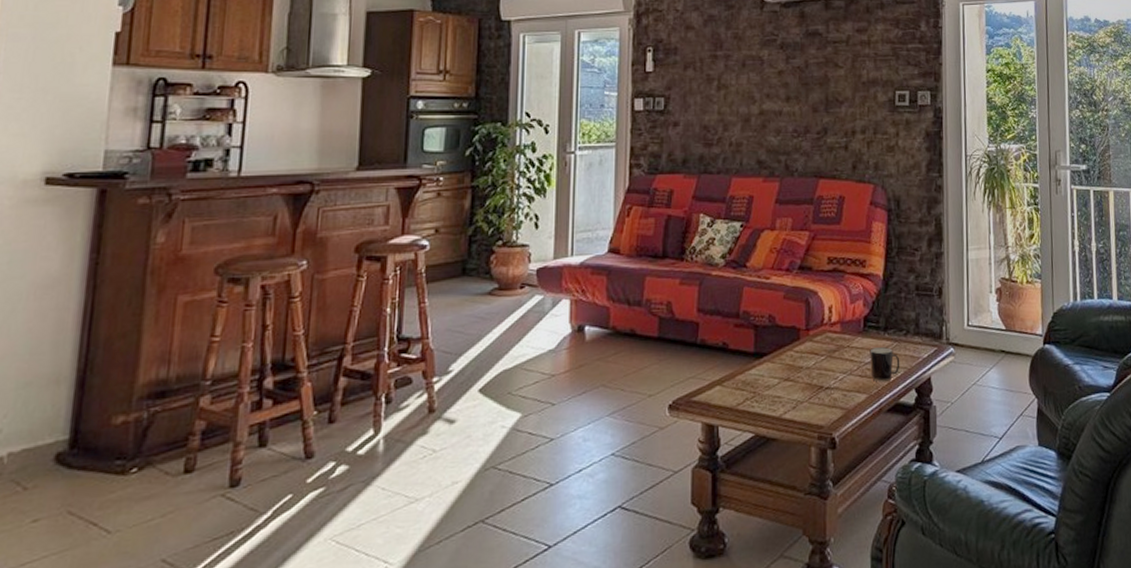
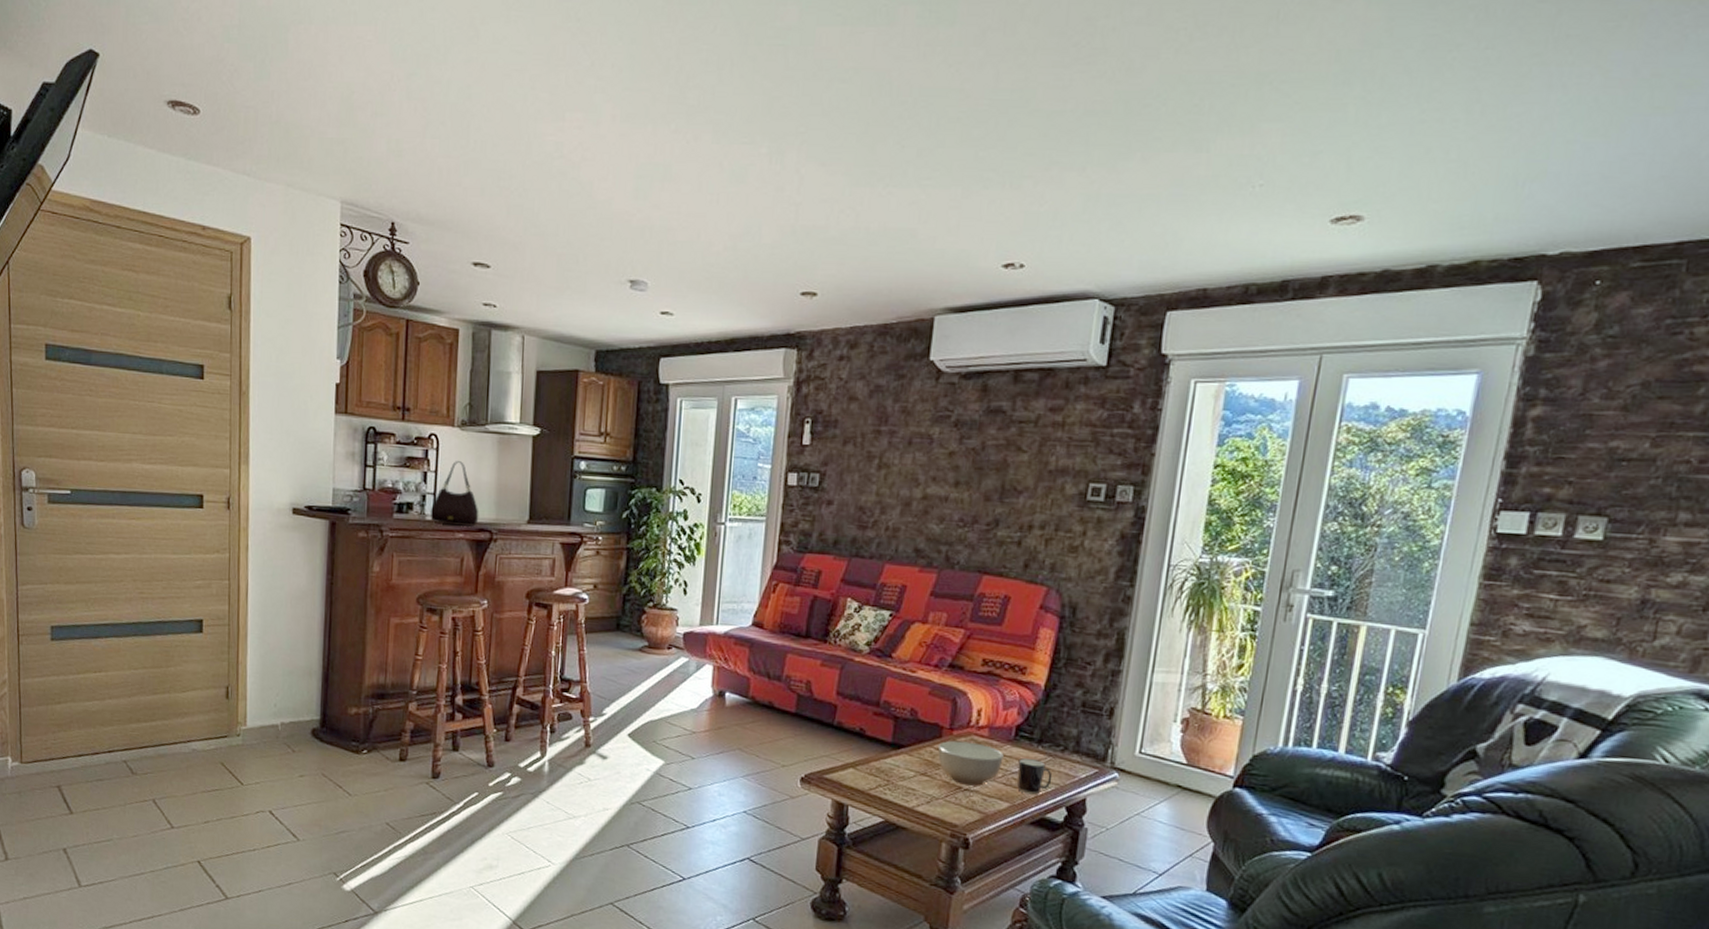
handbag: none [235,109,298,180] -> present [430,461,479,527]
bowl: none [797,339,856,384] -> present [937,740,1004,786]

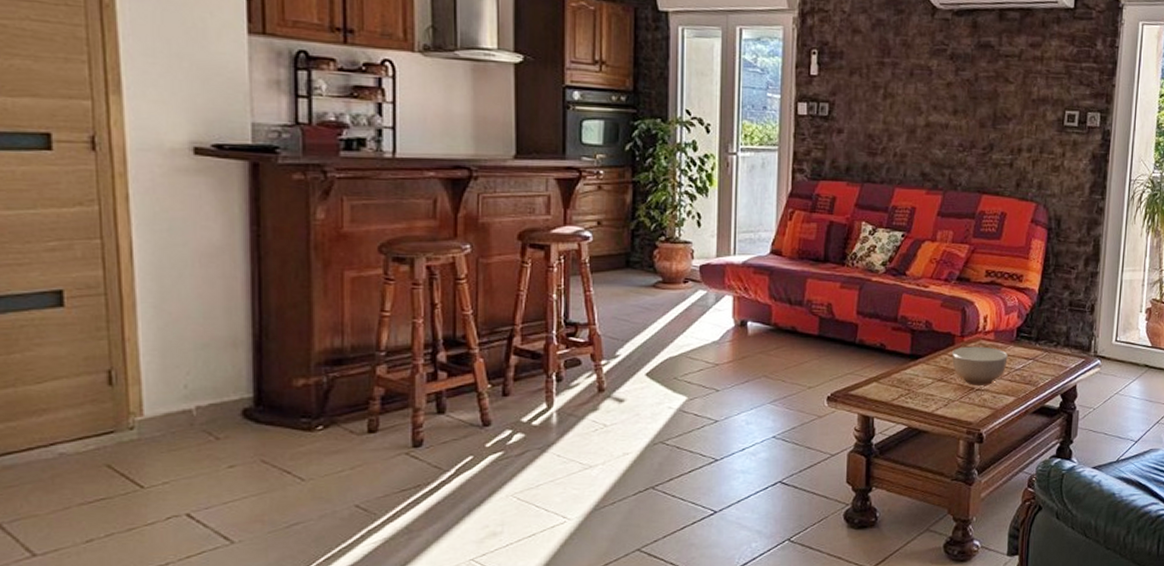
handbag: present [430,461,479,527] -> none [389,91,453,164]
mug: present [1017,758,1053,795] -> none [1020,356,1049,387]

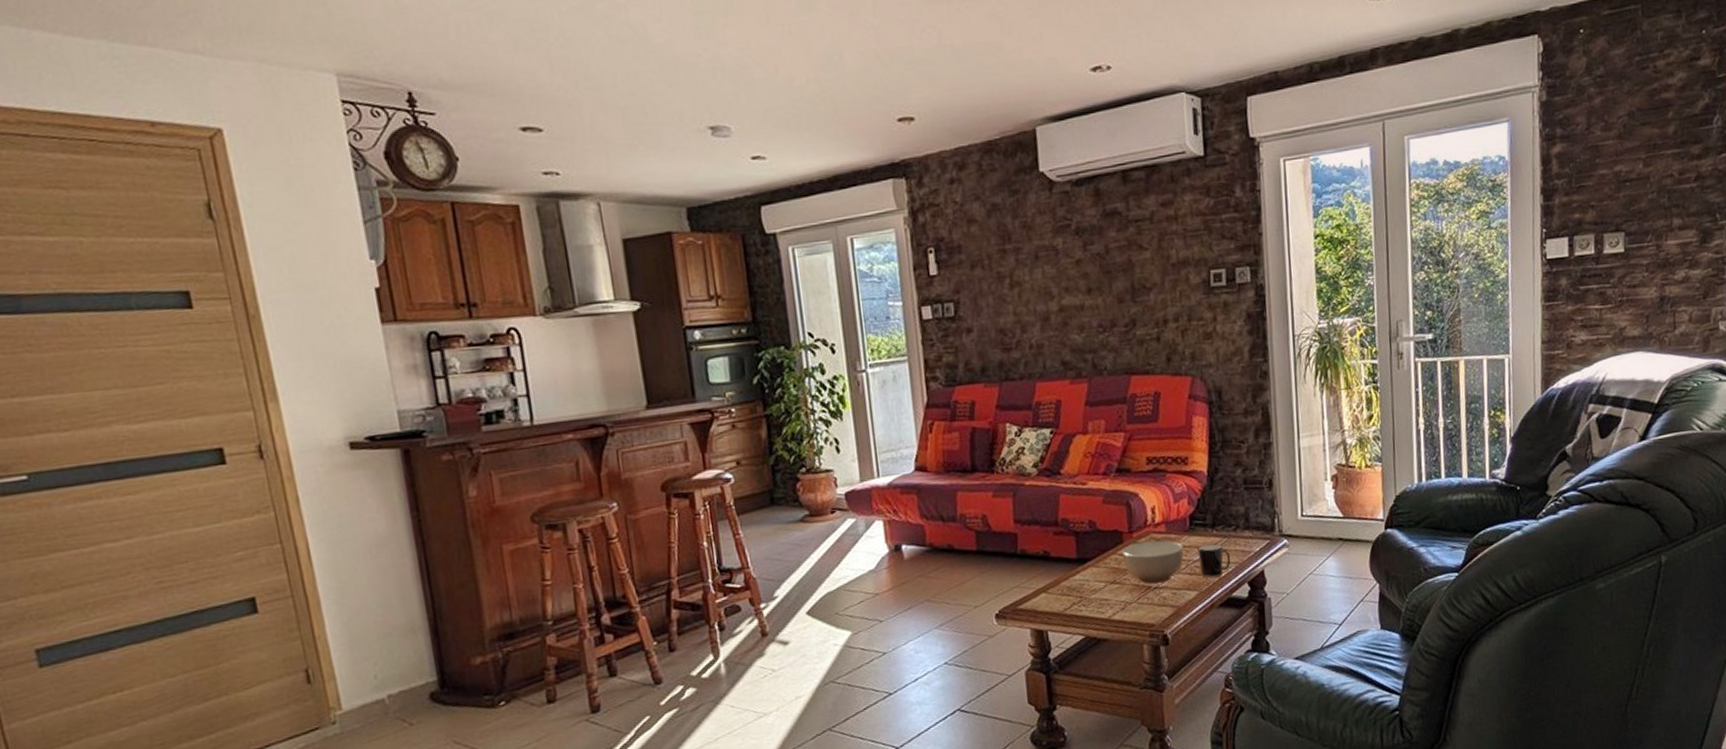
mug: none [1020,356,1049,387] -> present [1197,543,1231,579]

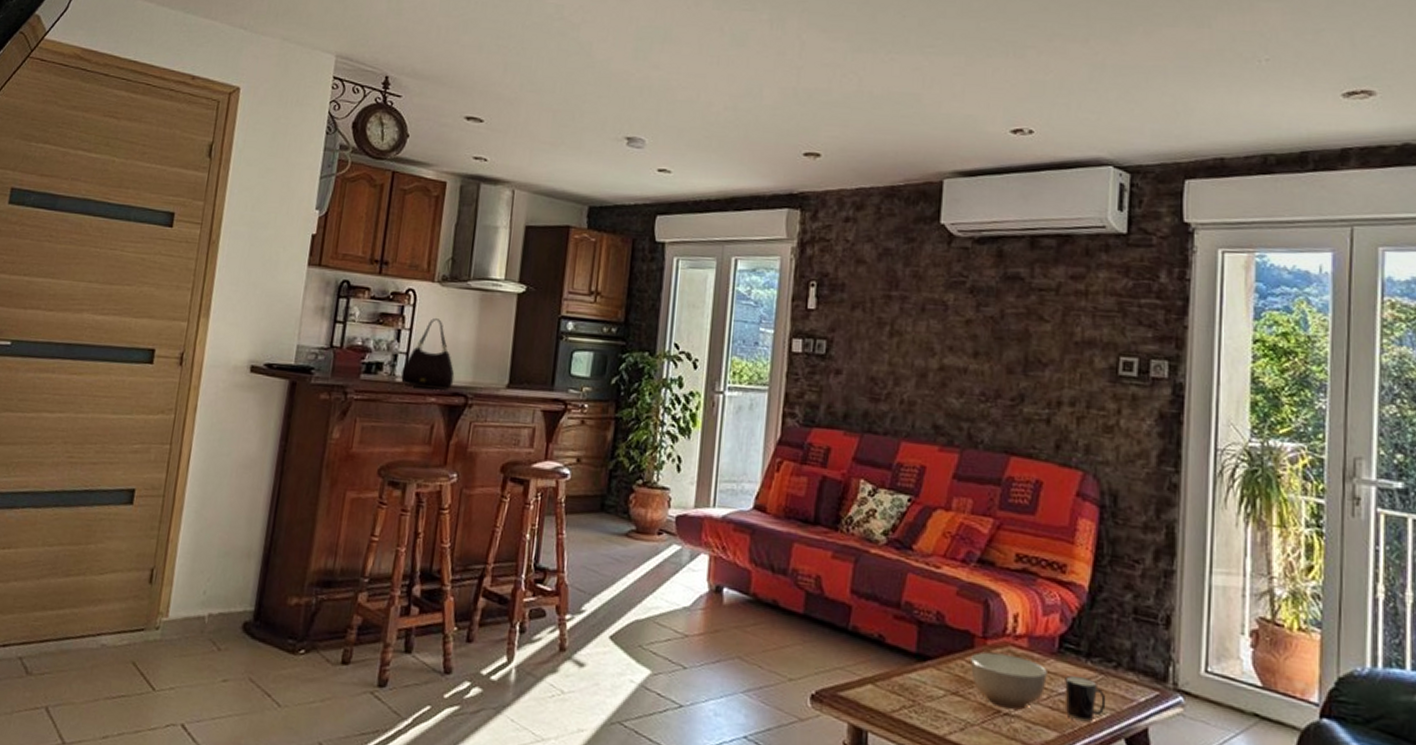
handbag: none [526,353,588,428] -> present [400,318,455,390]

